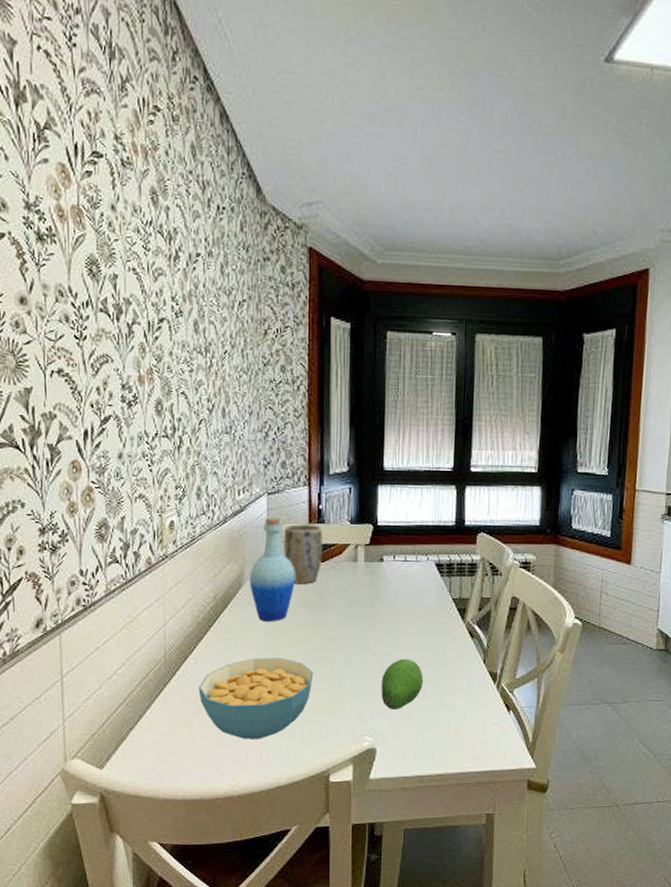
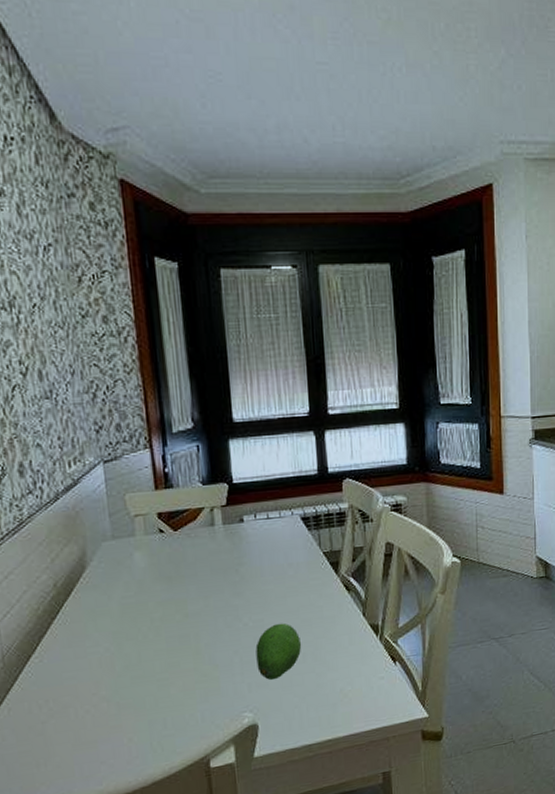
cereal bowl: present [198,658,314,739] -> none [47,642,180,738]
bottle: present [249,518,295,622] -> none [93,488,147,605]
plant pot: present [284,524,323,584] -> none [127,490,175,559]

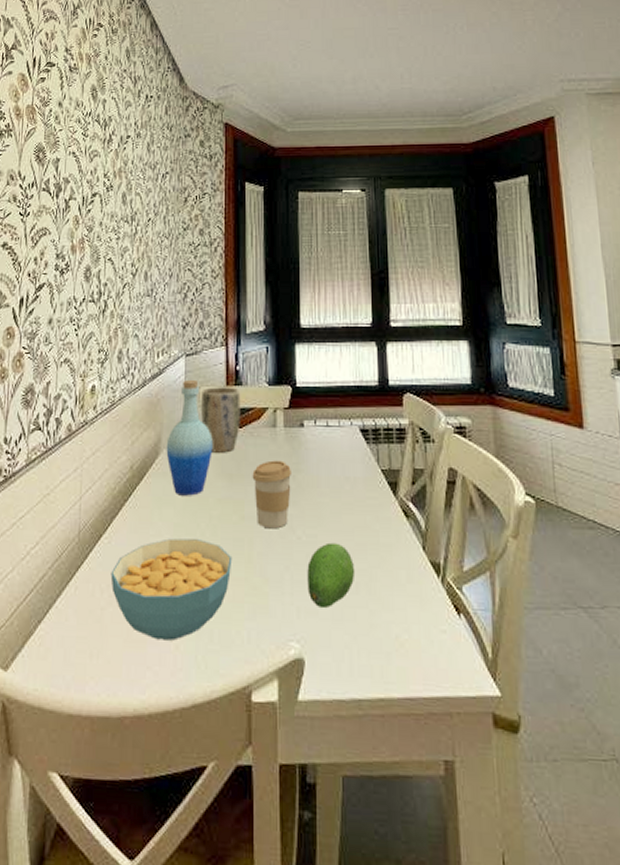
cereal bowl: none [47,642,180,738] -> present [110,538,232,641]
bottle: none [93,488,147,605] -> present [166,380,213,496]
plant pot: none [127,490,175,559] -> present [201,387,241,453]
coffee cup: none [192,557,235,622] -> present [252,460,291,529]

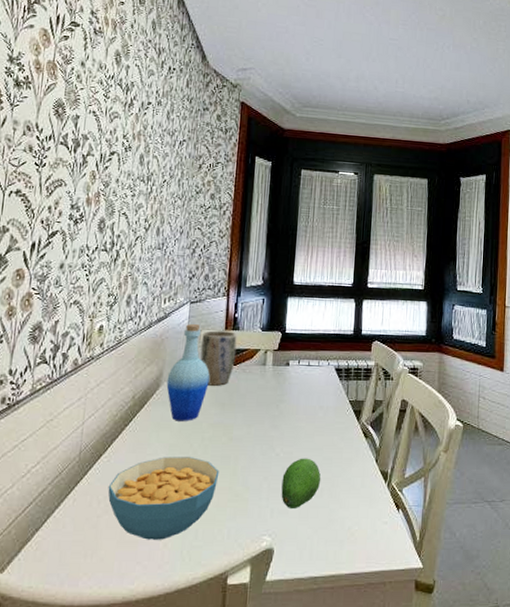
coffee cup: present [252,460,291,529] -> none [242,392,276,448]

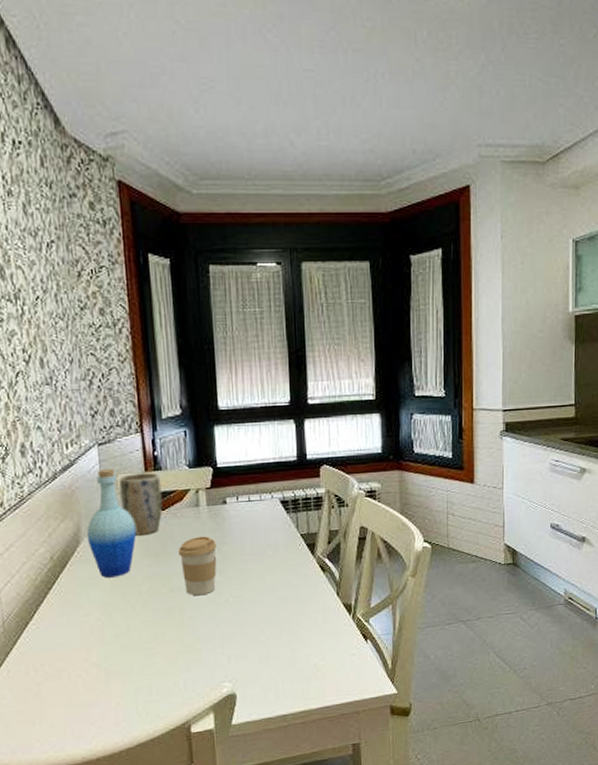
cereal bowl: present [108,457,220,540] -> none [43,613,165,701]
coffee cup: none [242,392,276,448] -> present [178,536,217,596]
fruit: present [281,458,321,508] -> none [235,599,279,653]

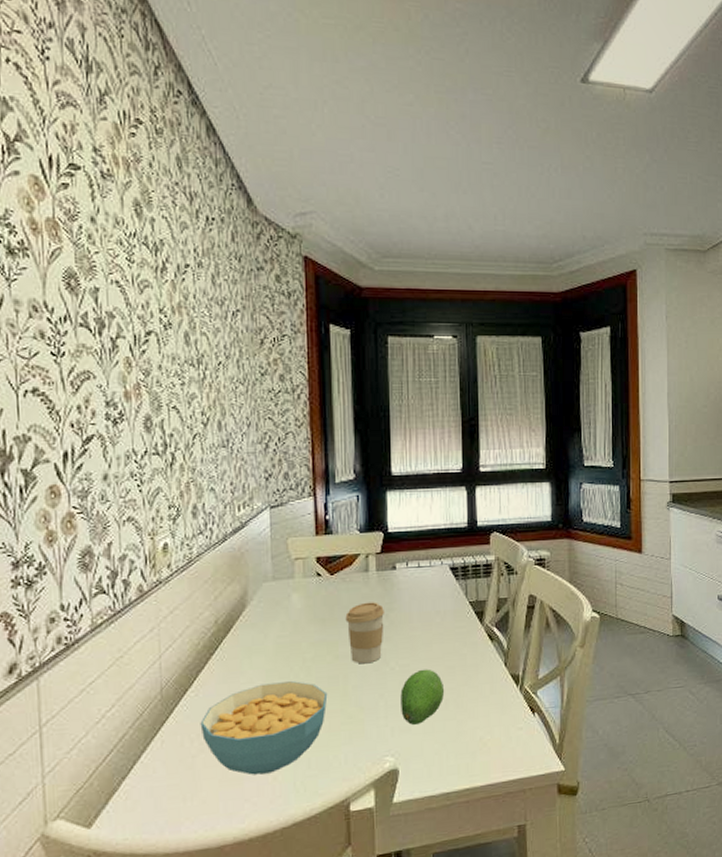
cereal bowl: none [43,613,165,701] -> present [200,681,328,775]
bottle: present [86,469,137,578] -> none [253,532,304,644]
plant pot: present [119,472,163,536] -> none [289,536,332,600]
fruit: none [235,599,279,653] -> present [400,669,445,725]

